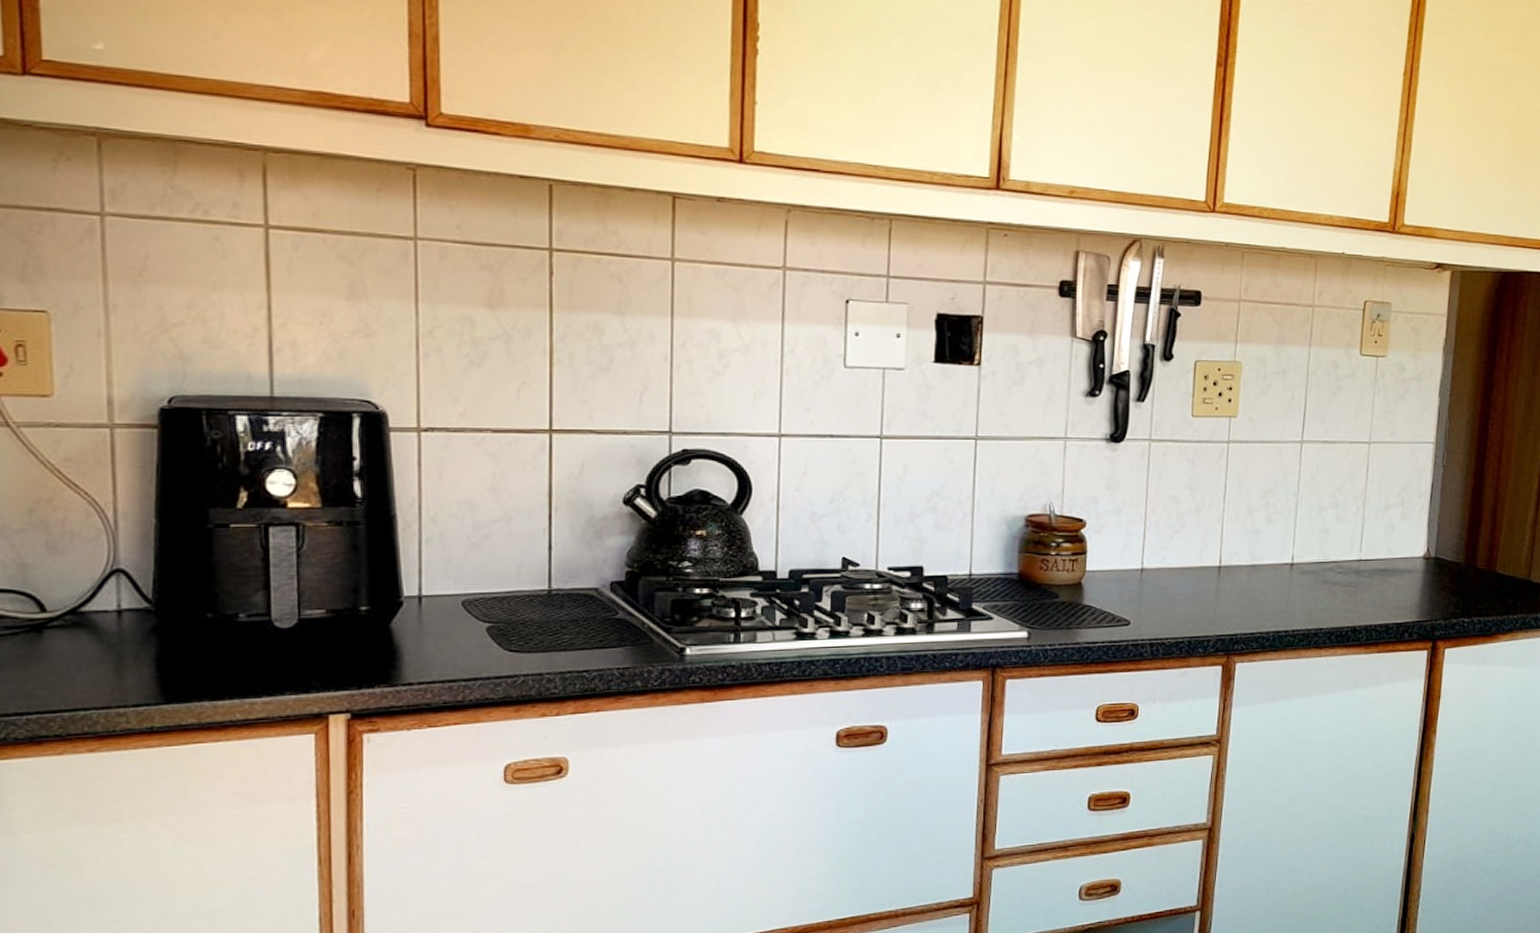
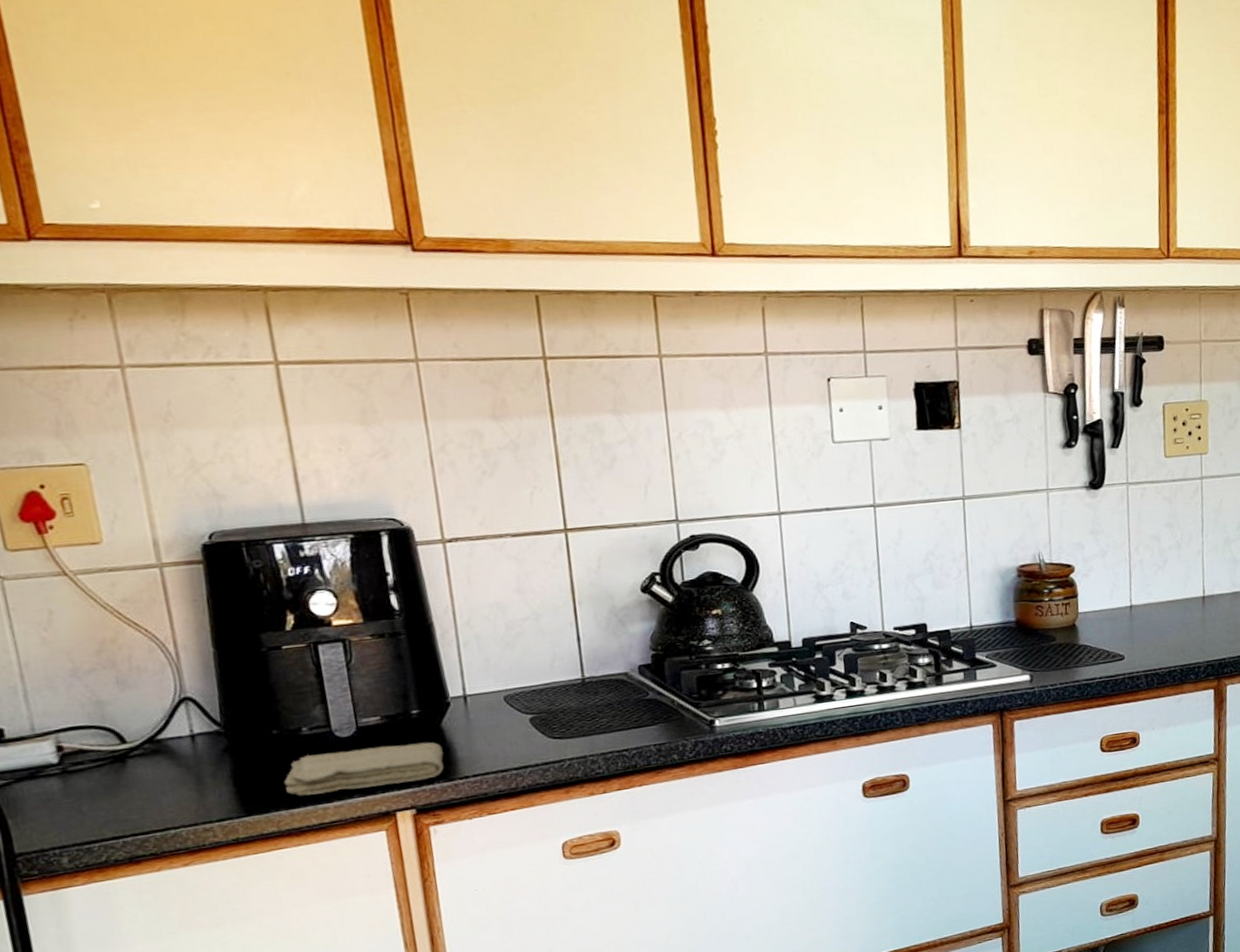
washcloth: none [211,641,388,688] -> present [283,742,444,796]

